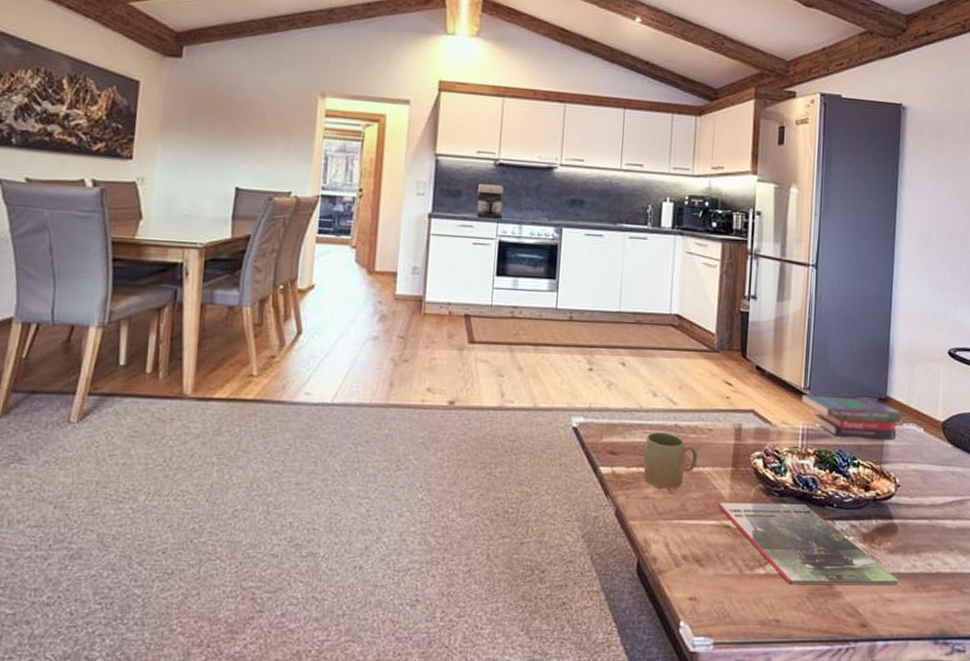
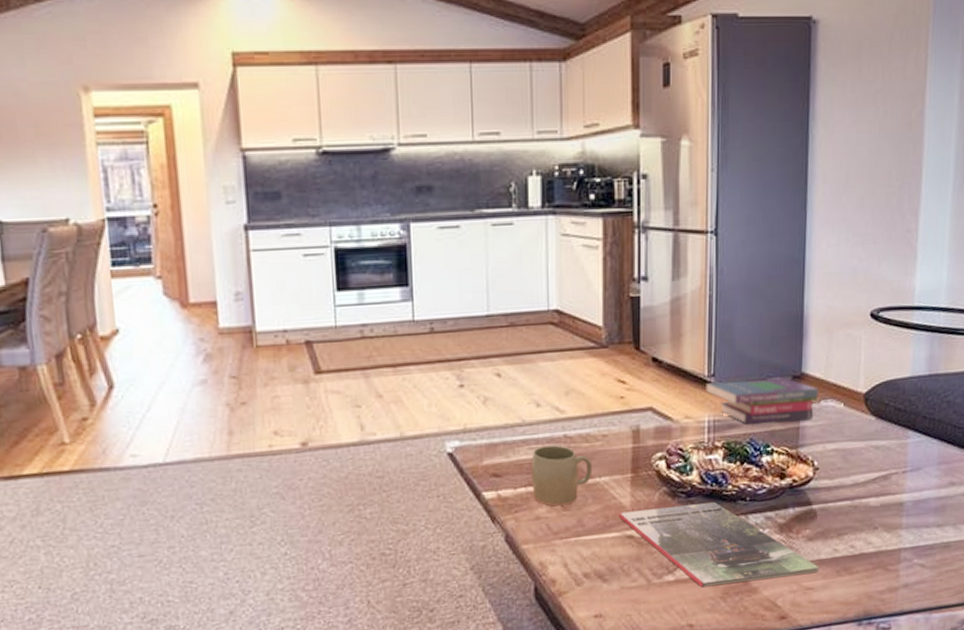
coffee maker: present [476,184,504,219] -> none [300,179,336,223]

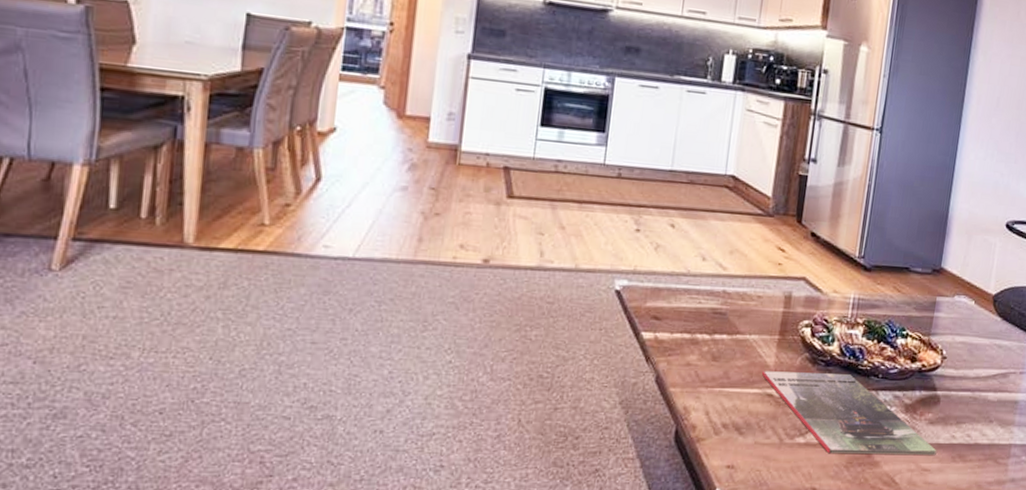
mug: present [530,445,593,507] -> none [687,297,745,356]
books: present [706,377,819,424] -> none [855,263,954,312]

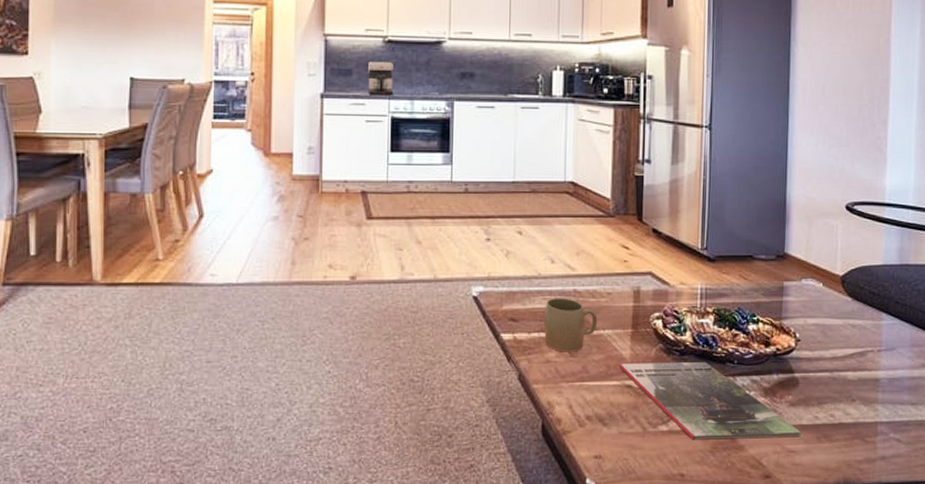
coffee maker: none [521,24,553,64] -> present [368,62,394,96]
mug: none [687,297,745,356] -> present [543,298,598,352]

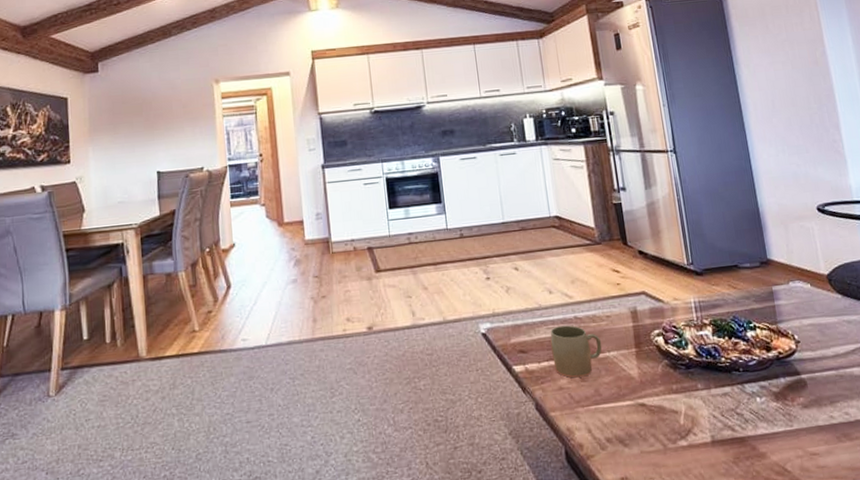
coffee maker: present [368,62,394,96] -> none [360,130,386,161]
magazine: present [618,362,802,440] -> none [629,373,821,452]

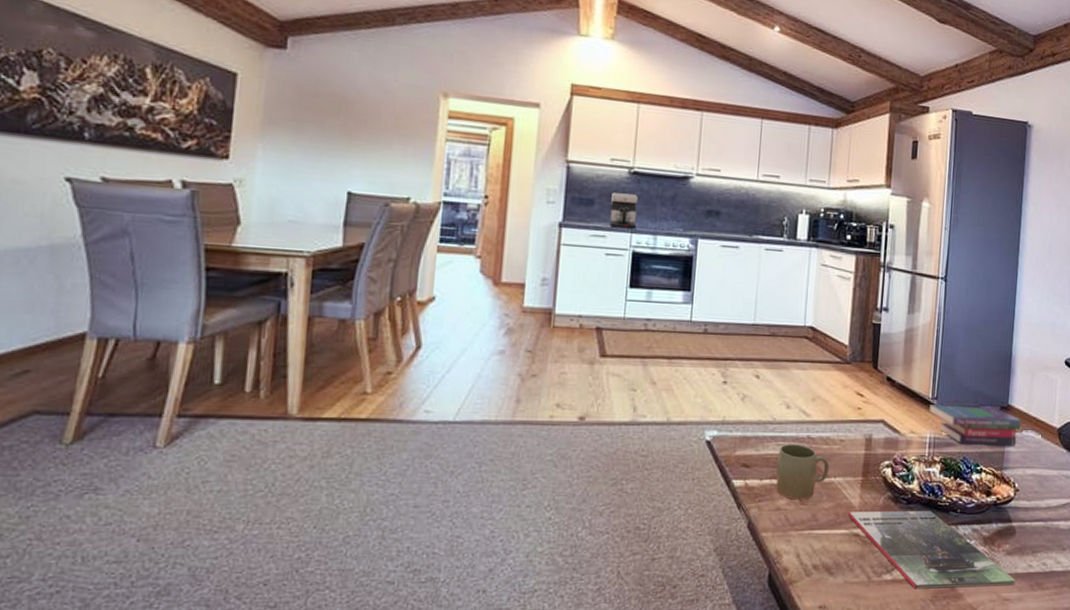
coffee maker: none [360,130,386,161] -> present [609,192,638,229]
magazine: none [629,373,821,452] -> present [847,511,1017,589]
books: none [687,263,786,304] -> present [929,404,1022,446]

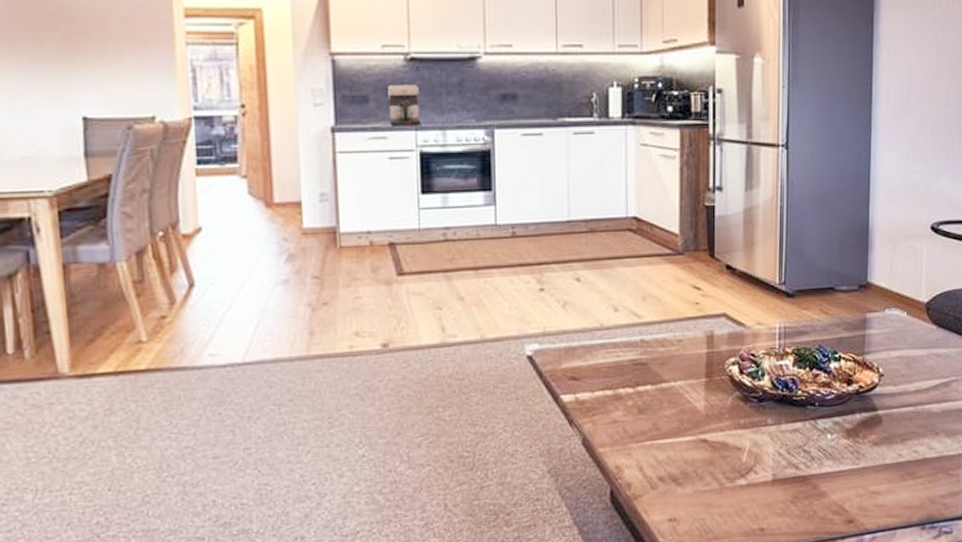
mug: present [775,444,830,500] -> none [608,349,668,410]
magazine: present [847,511,1017,589] -> none [692,407,886,492]
books: present [929,404,1022,446] -> none [777,286,883,331]

